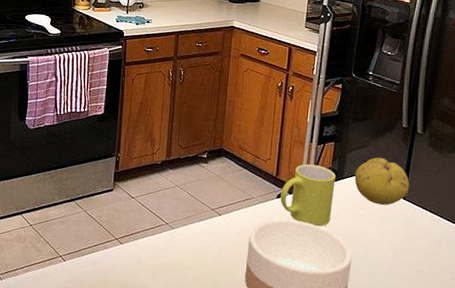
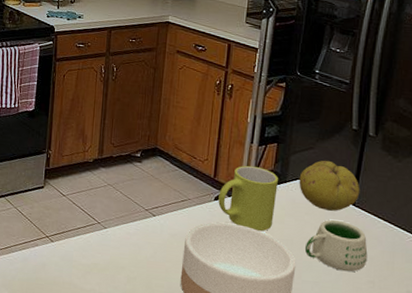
mug: none [360,213,417,263] -> present [304,219,368,272]

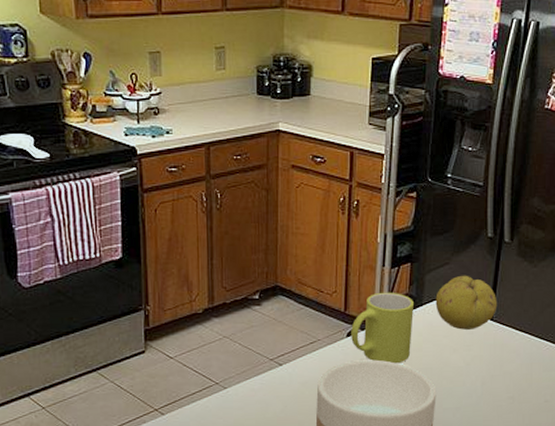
mug: present [304,219,368,272] -> none [444,338,507,392]

